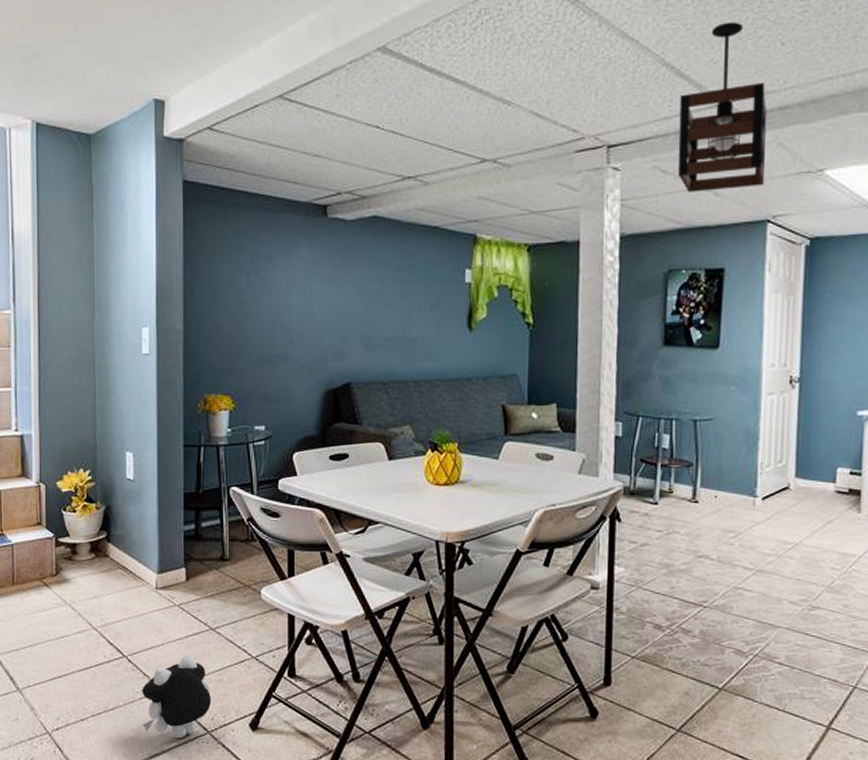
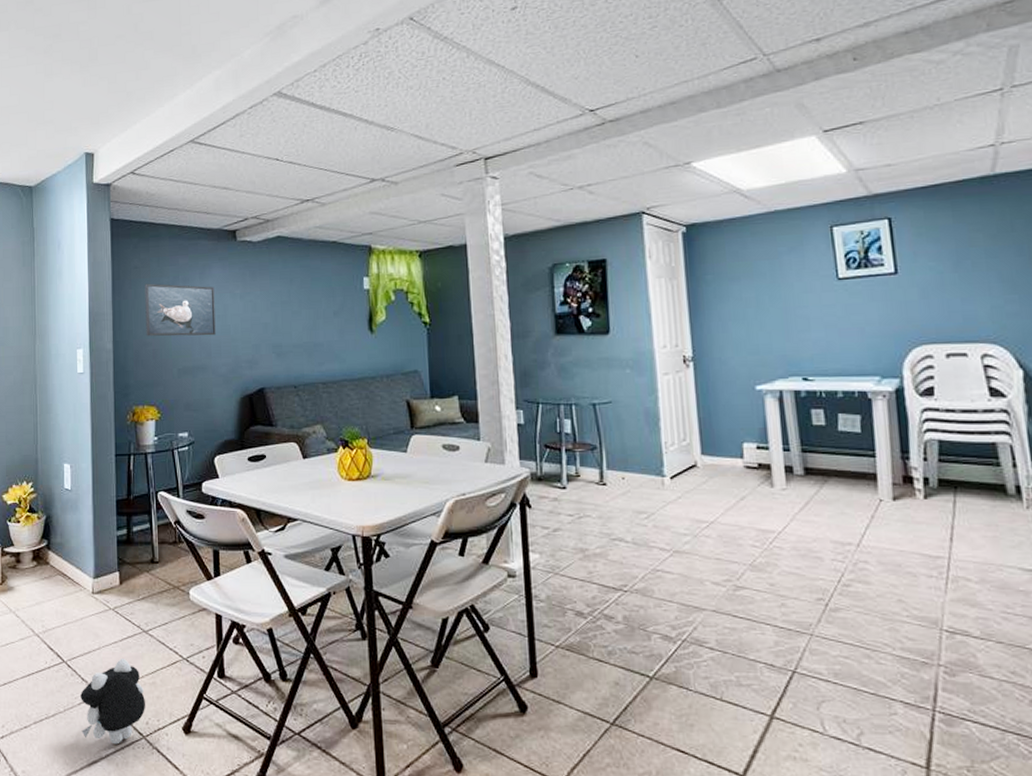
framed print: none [221,258,300,322] -> present [145,283,216,336]
pendant light: present [677,21,767,192] -> none [547,41,636,193]

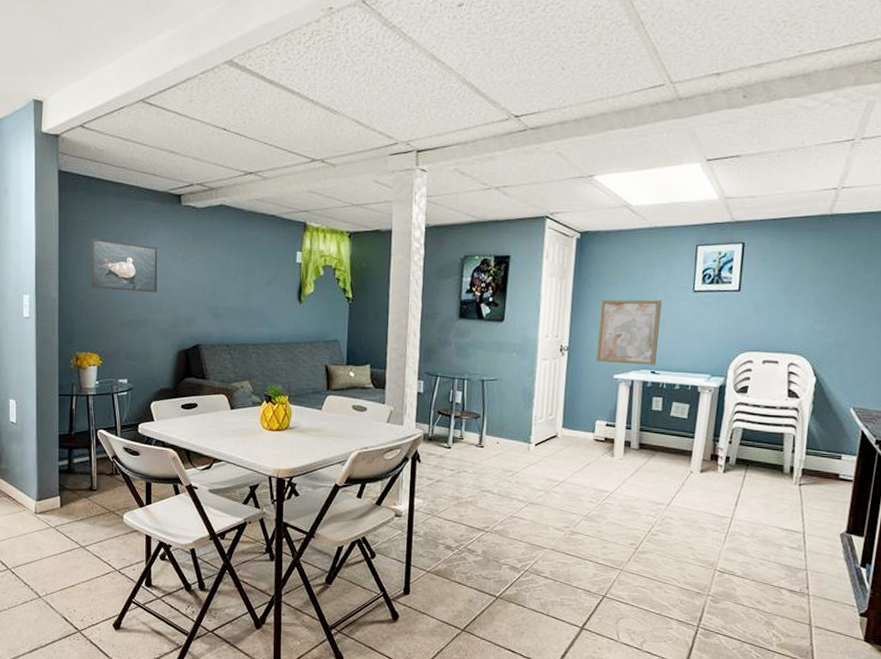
plush toy: present [80,659,146,745] -> none [23,568,82,636]
wall art: none [724,292,806,372] -> present [596,299,662,365]

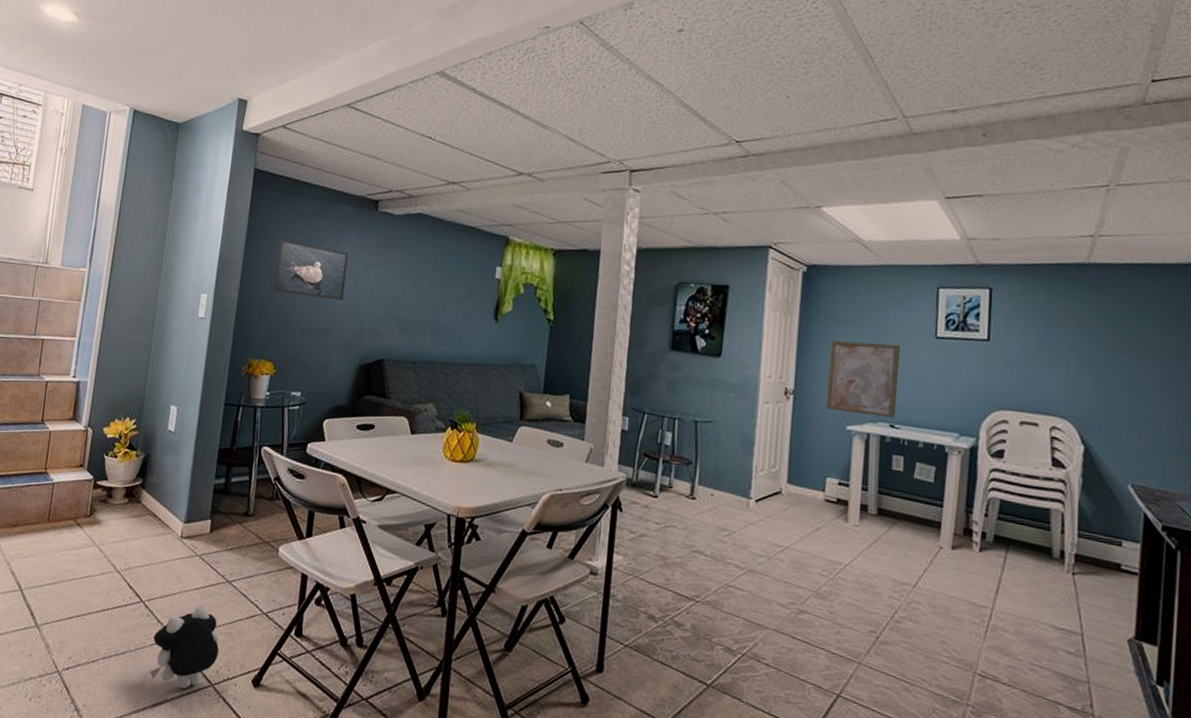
plush toy: none [23,568,82,636] -> present [149,605,219,689]

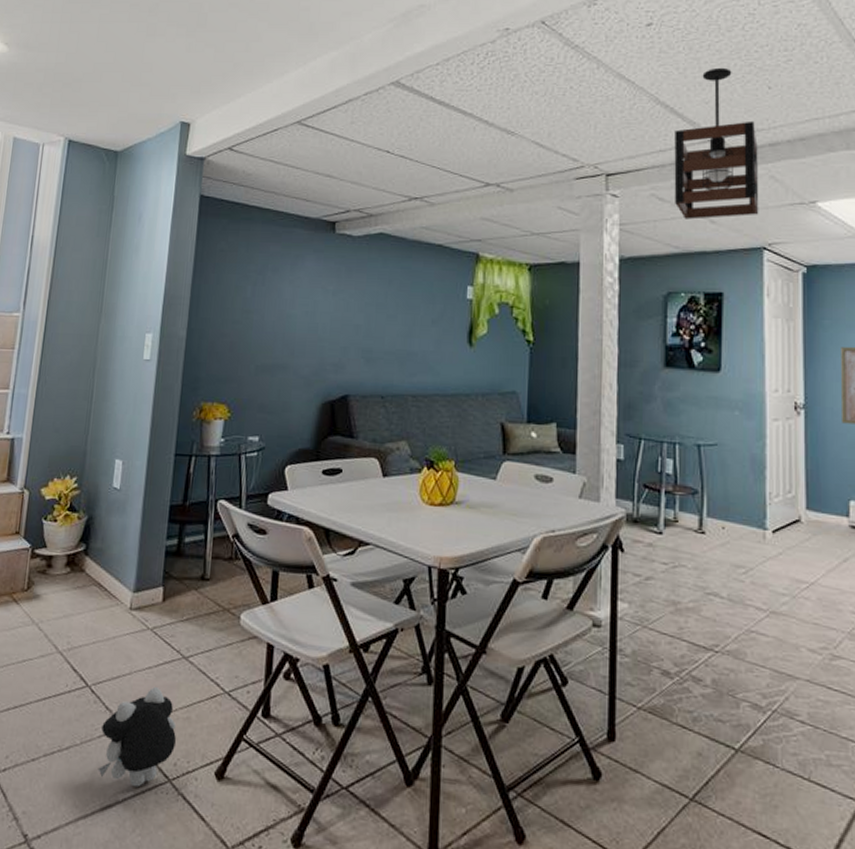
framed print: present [273,239,349,301] -> none [225,269,306,333]
pendant light: none [691,75,772,217] -> present [674,67,759,220]

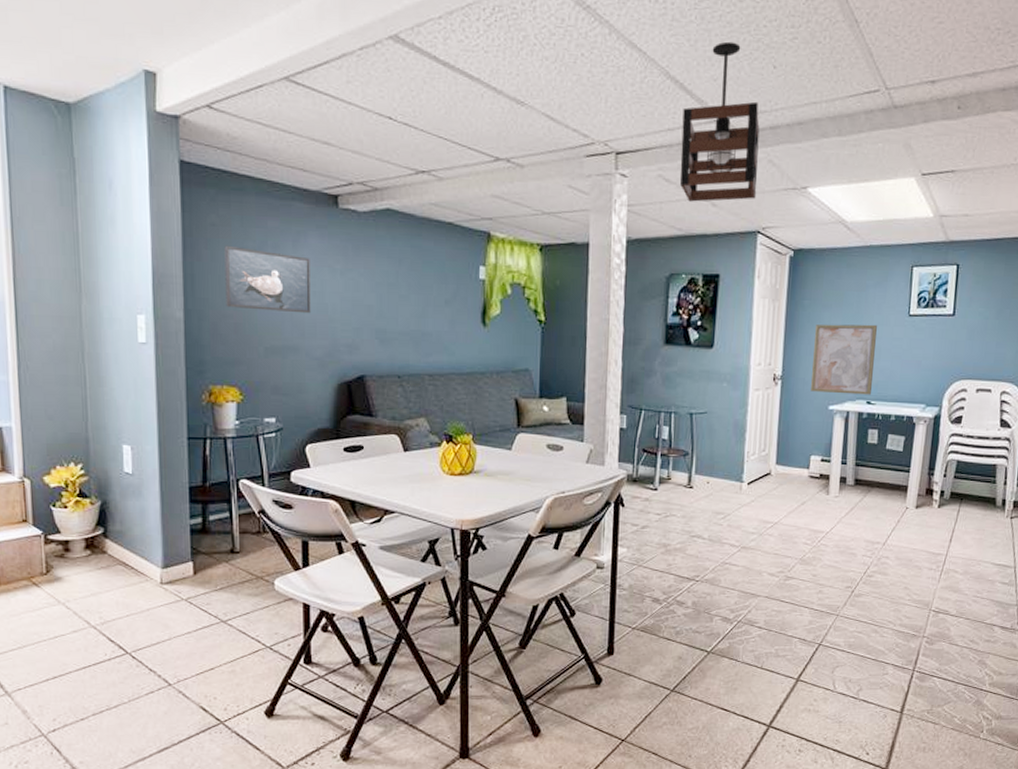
plush toy: present [98,687,177,787] -> none [148,649,225,731]
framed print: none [225,269,306,333] -> present [224,245,311,314]

